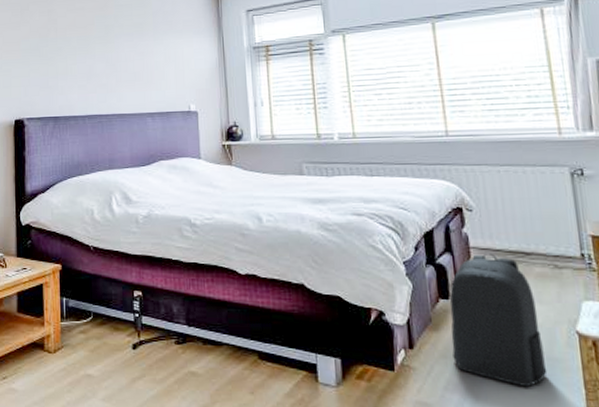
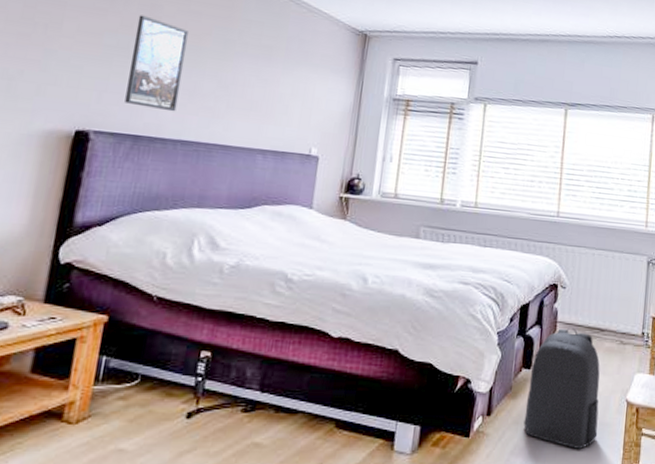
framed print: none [41,20,80,93] -> present [125,15,189,112]

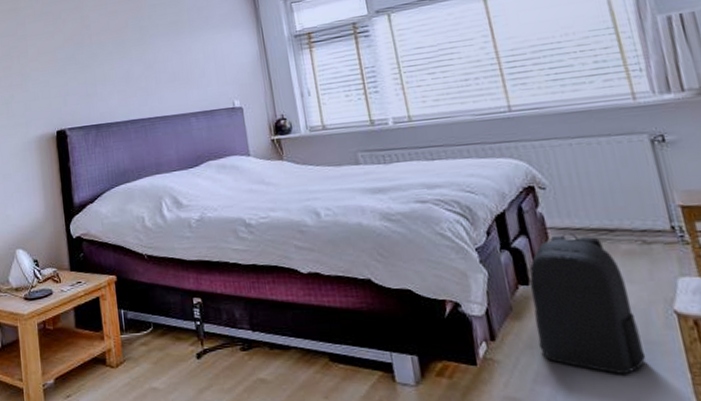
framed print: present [125,15,189,112] -> none [74,27,120,101]

